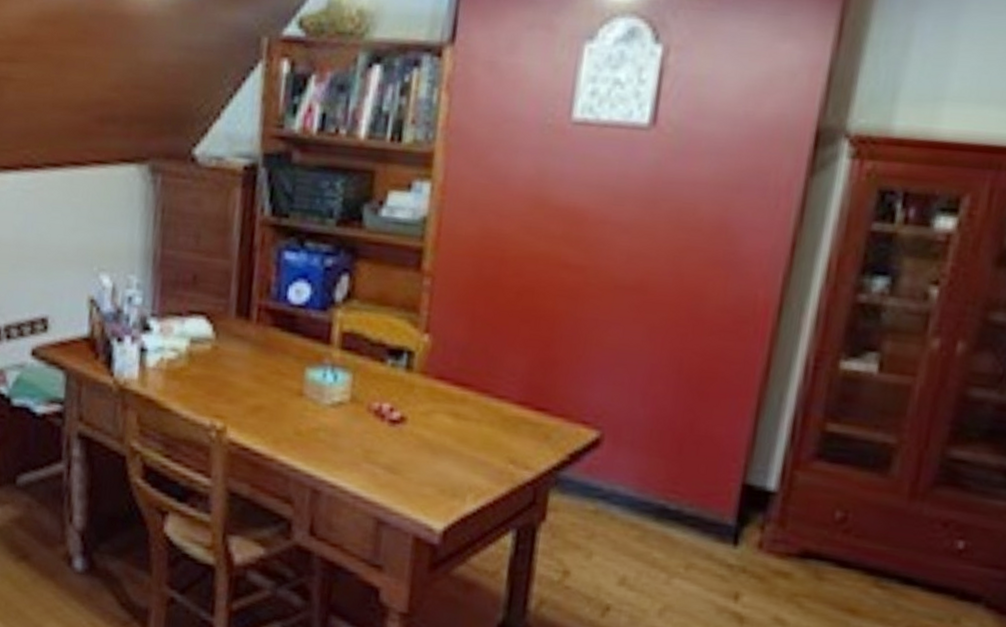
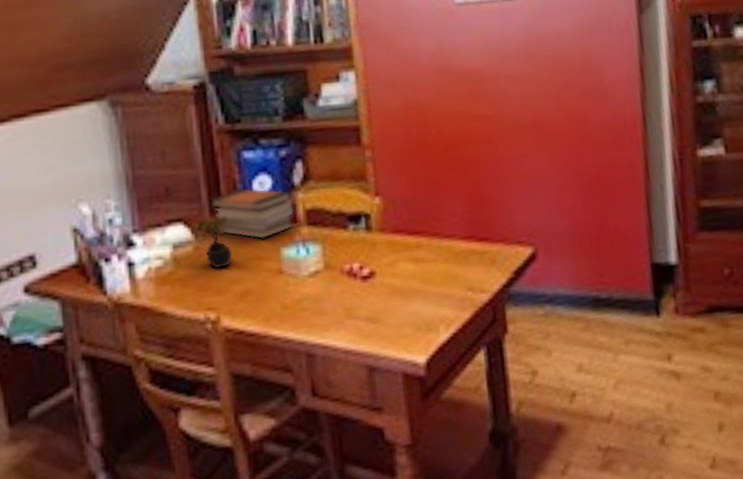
succulent plant: none [215,316,256,376] -> present [193,215,233,269]
book stack: none [238,291,331,354] -> present [210,187,294,240]

